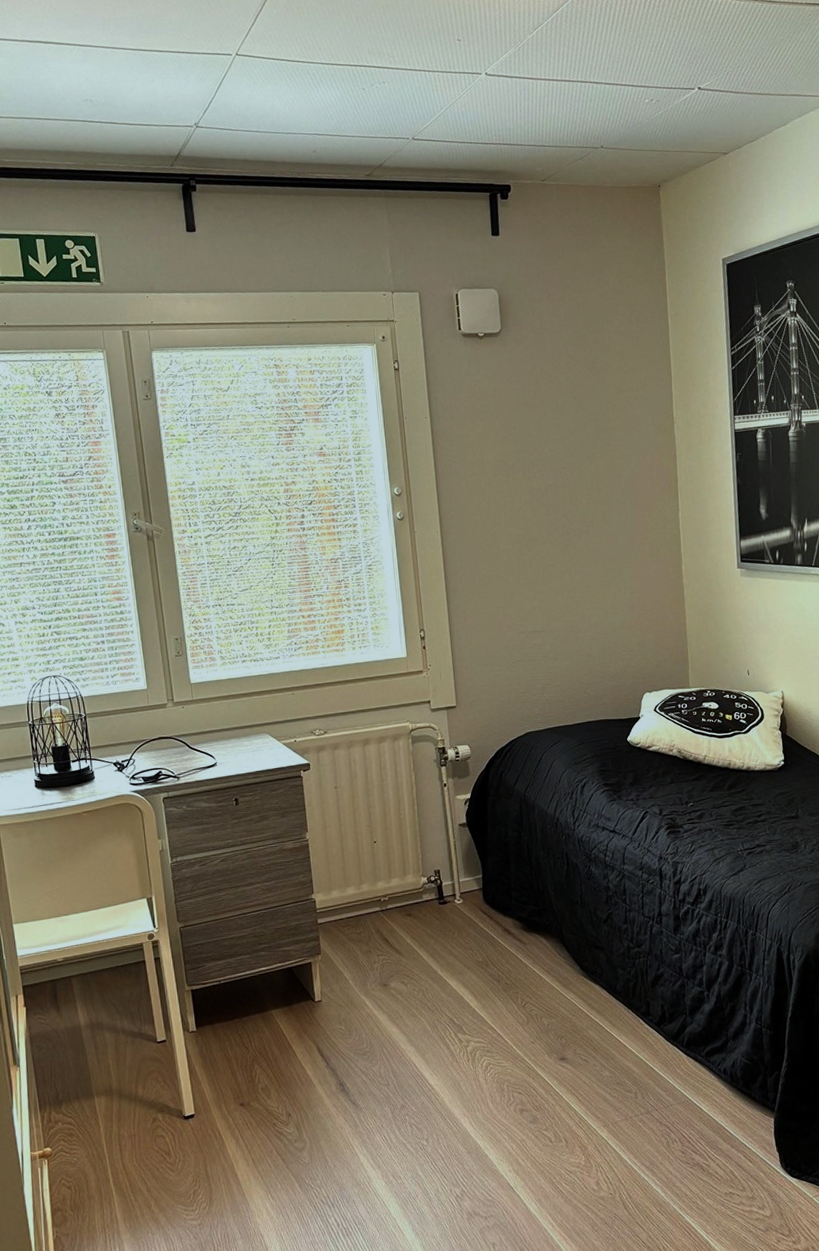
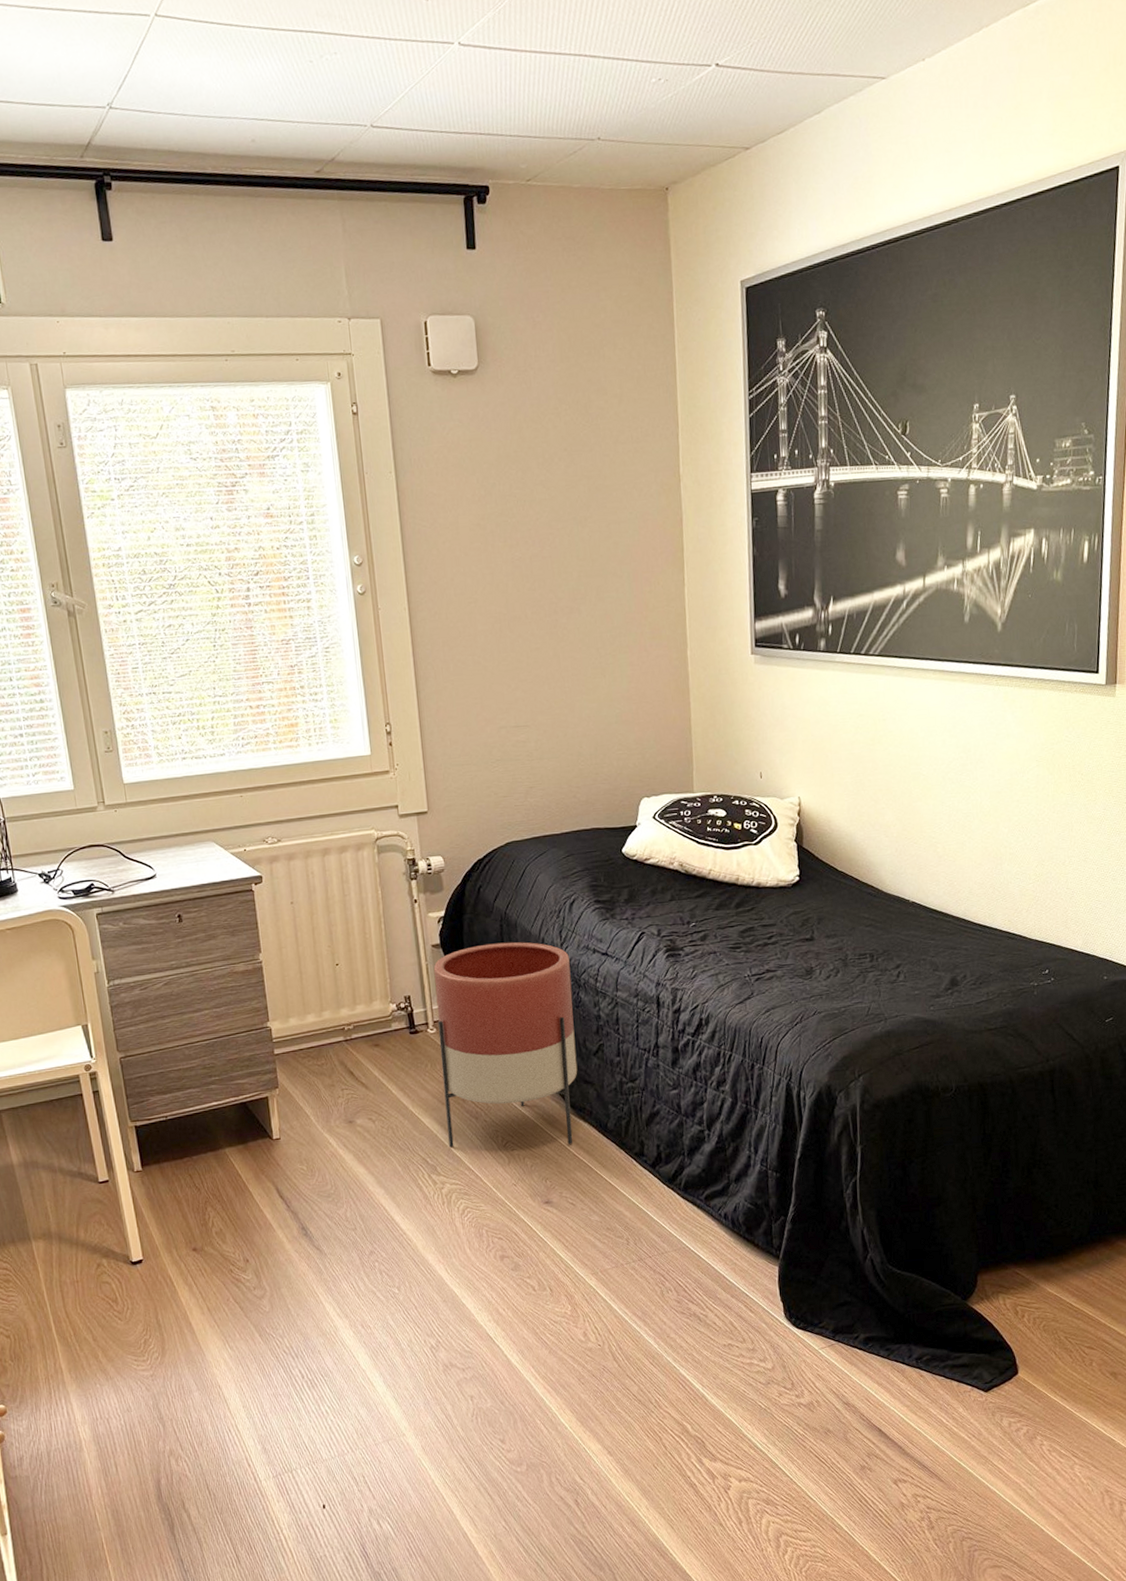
planter: none [460,821,590,1009] -> present [433,942,578,1148]

